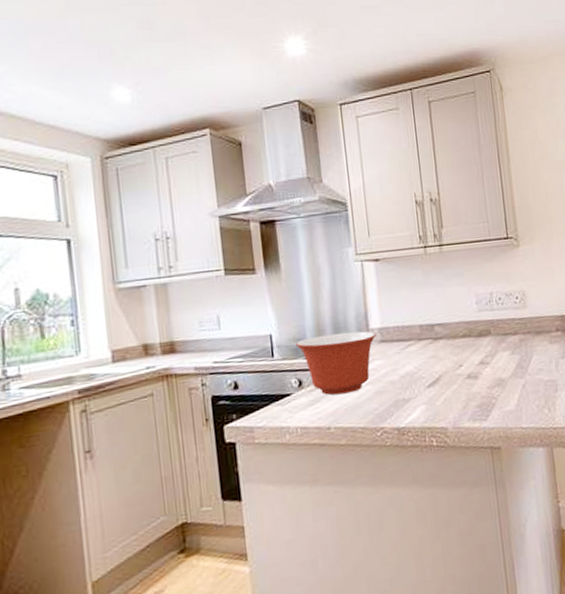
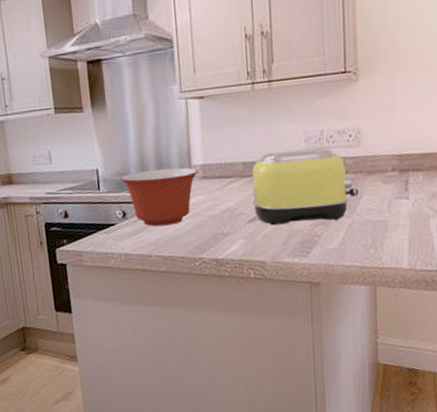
toaster: none [428,309,529,389] -> present [252,148,359,226]

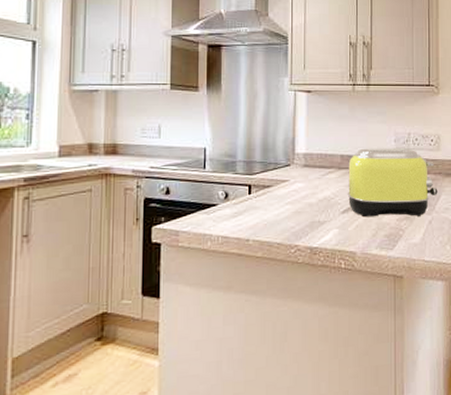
mixing bowl: present [121,167,199,227] -> none [227,153,301,210]

